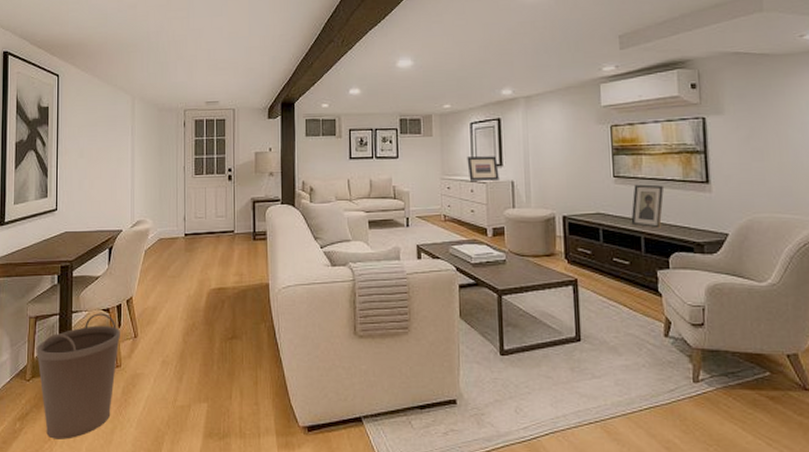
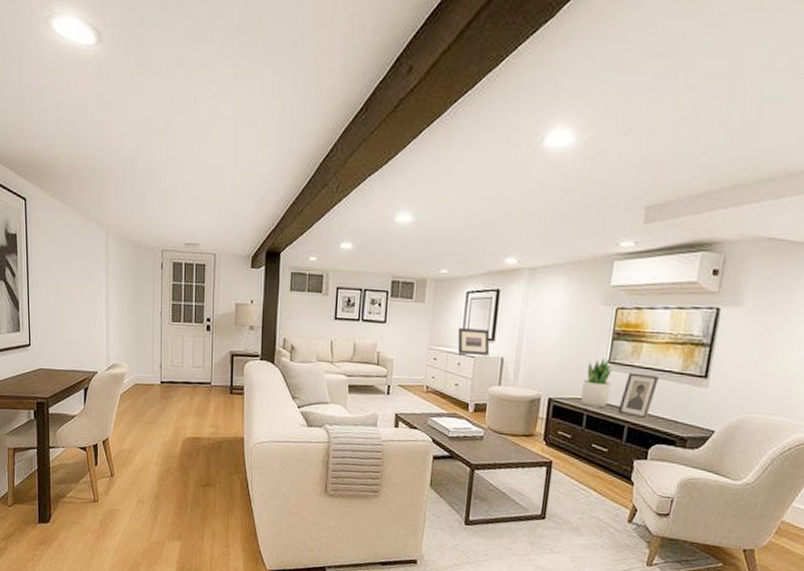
basket: present [36,313,120,439] -> none [16,450,97,561]
planter: none [593,173,621,222] -> present [580,358,612,409]

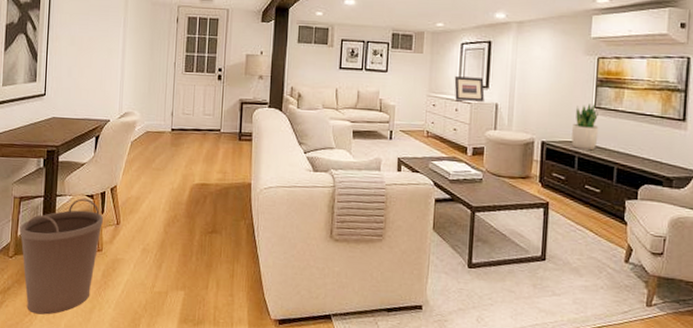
basket: none [16,450,97,561] -> present [19,198,103,315]
picture frame: present [617,372,660,419] -> none [606,117,643,161]

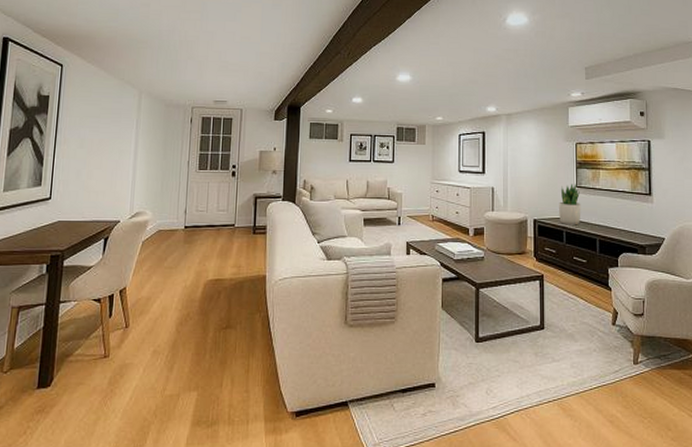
basket: present [19,198,103,315] -> none [16,303,111,433]
picture frame: present [454,76,485,102] -> none [454,164,482,186]

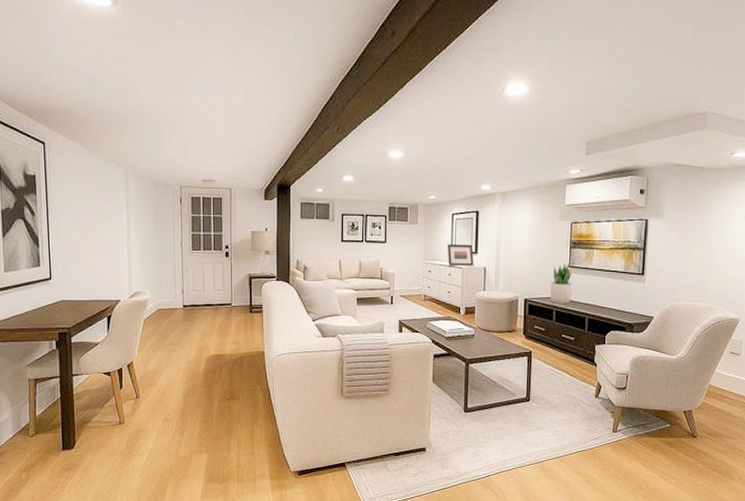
picture frame: none [454,164,482,186] -> present [447,244,474,266]

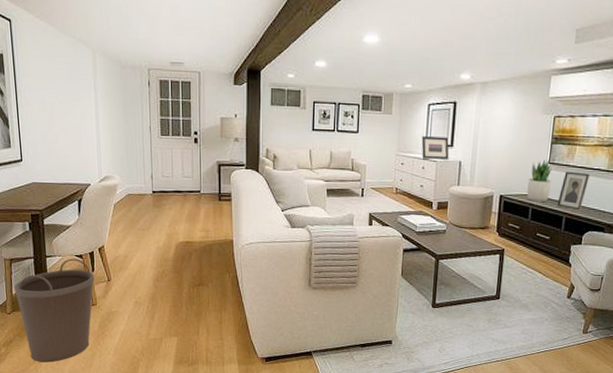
basket: none [38,376,122,487] -> present [14,258,94,363]
picture frame: none [579,274,609,311] -> present [557,171,591,211]

